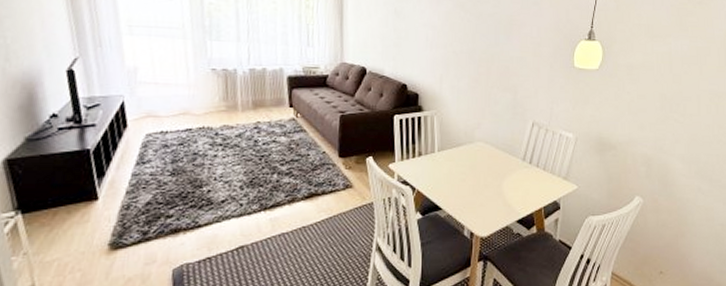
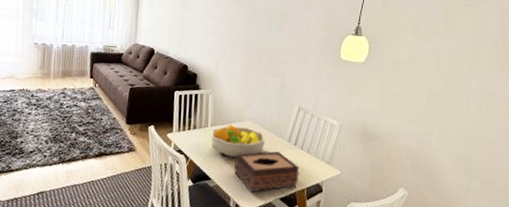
fruit bowl: none [440,147,499,183] -> present [211,124,266,158]
tissue box: none [467,172,536,218] -> present [234,151,300,193]

